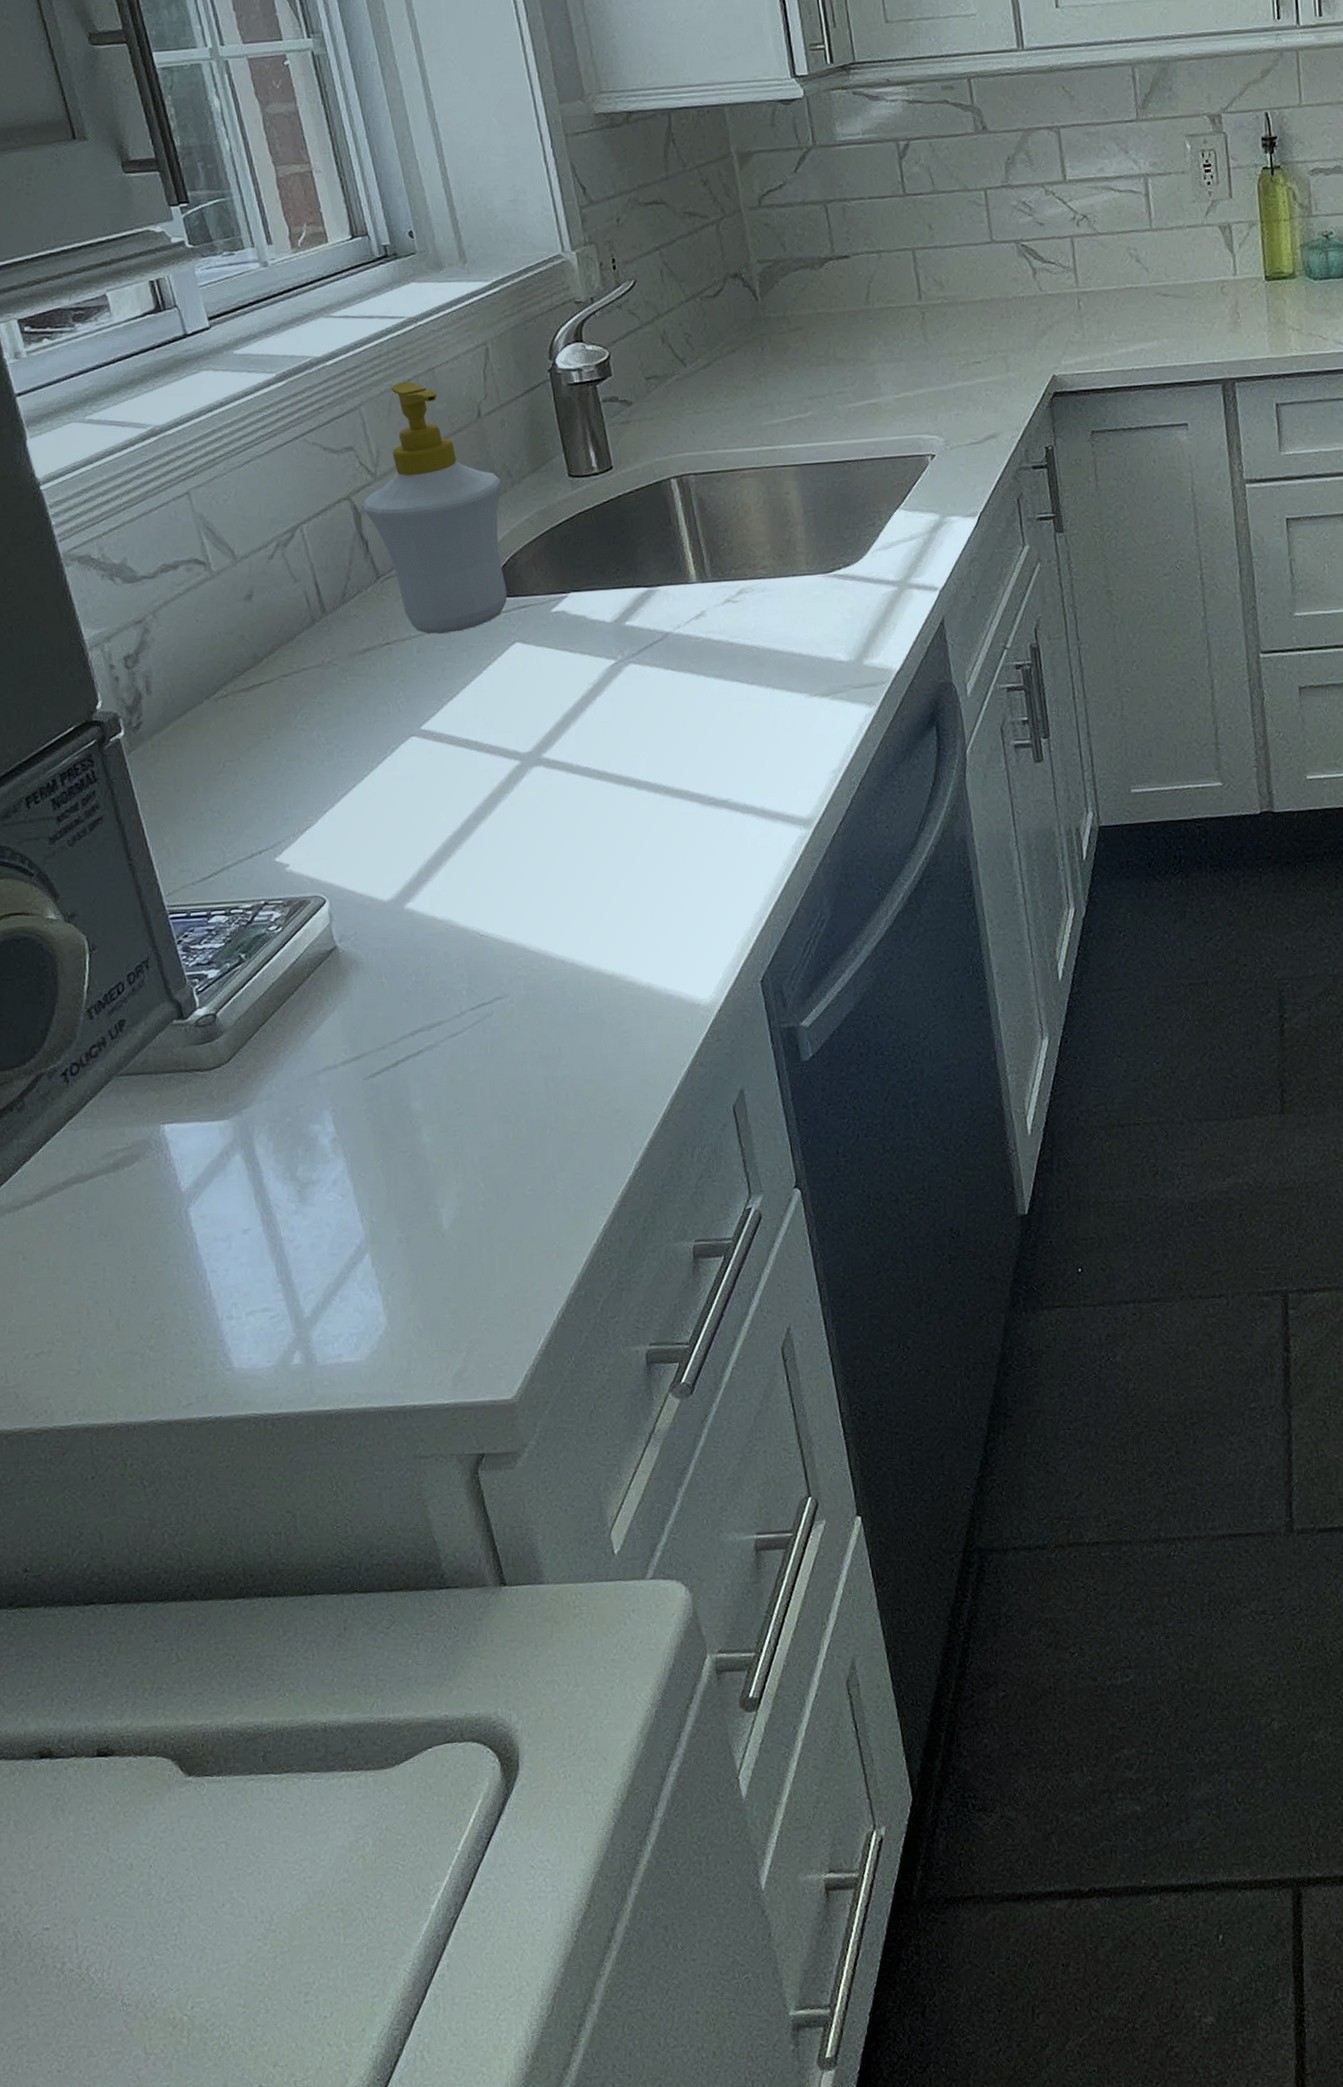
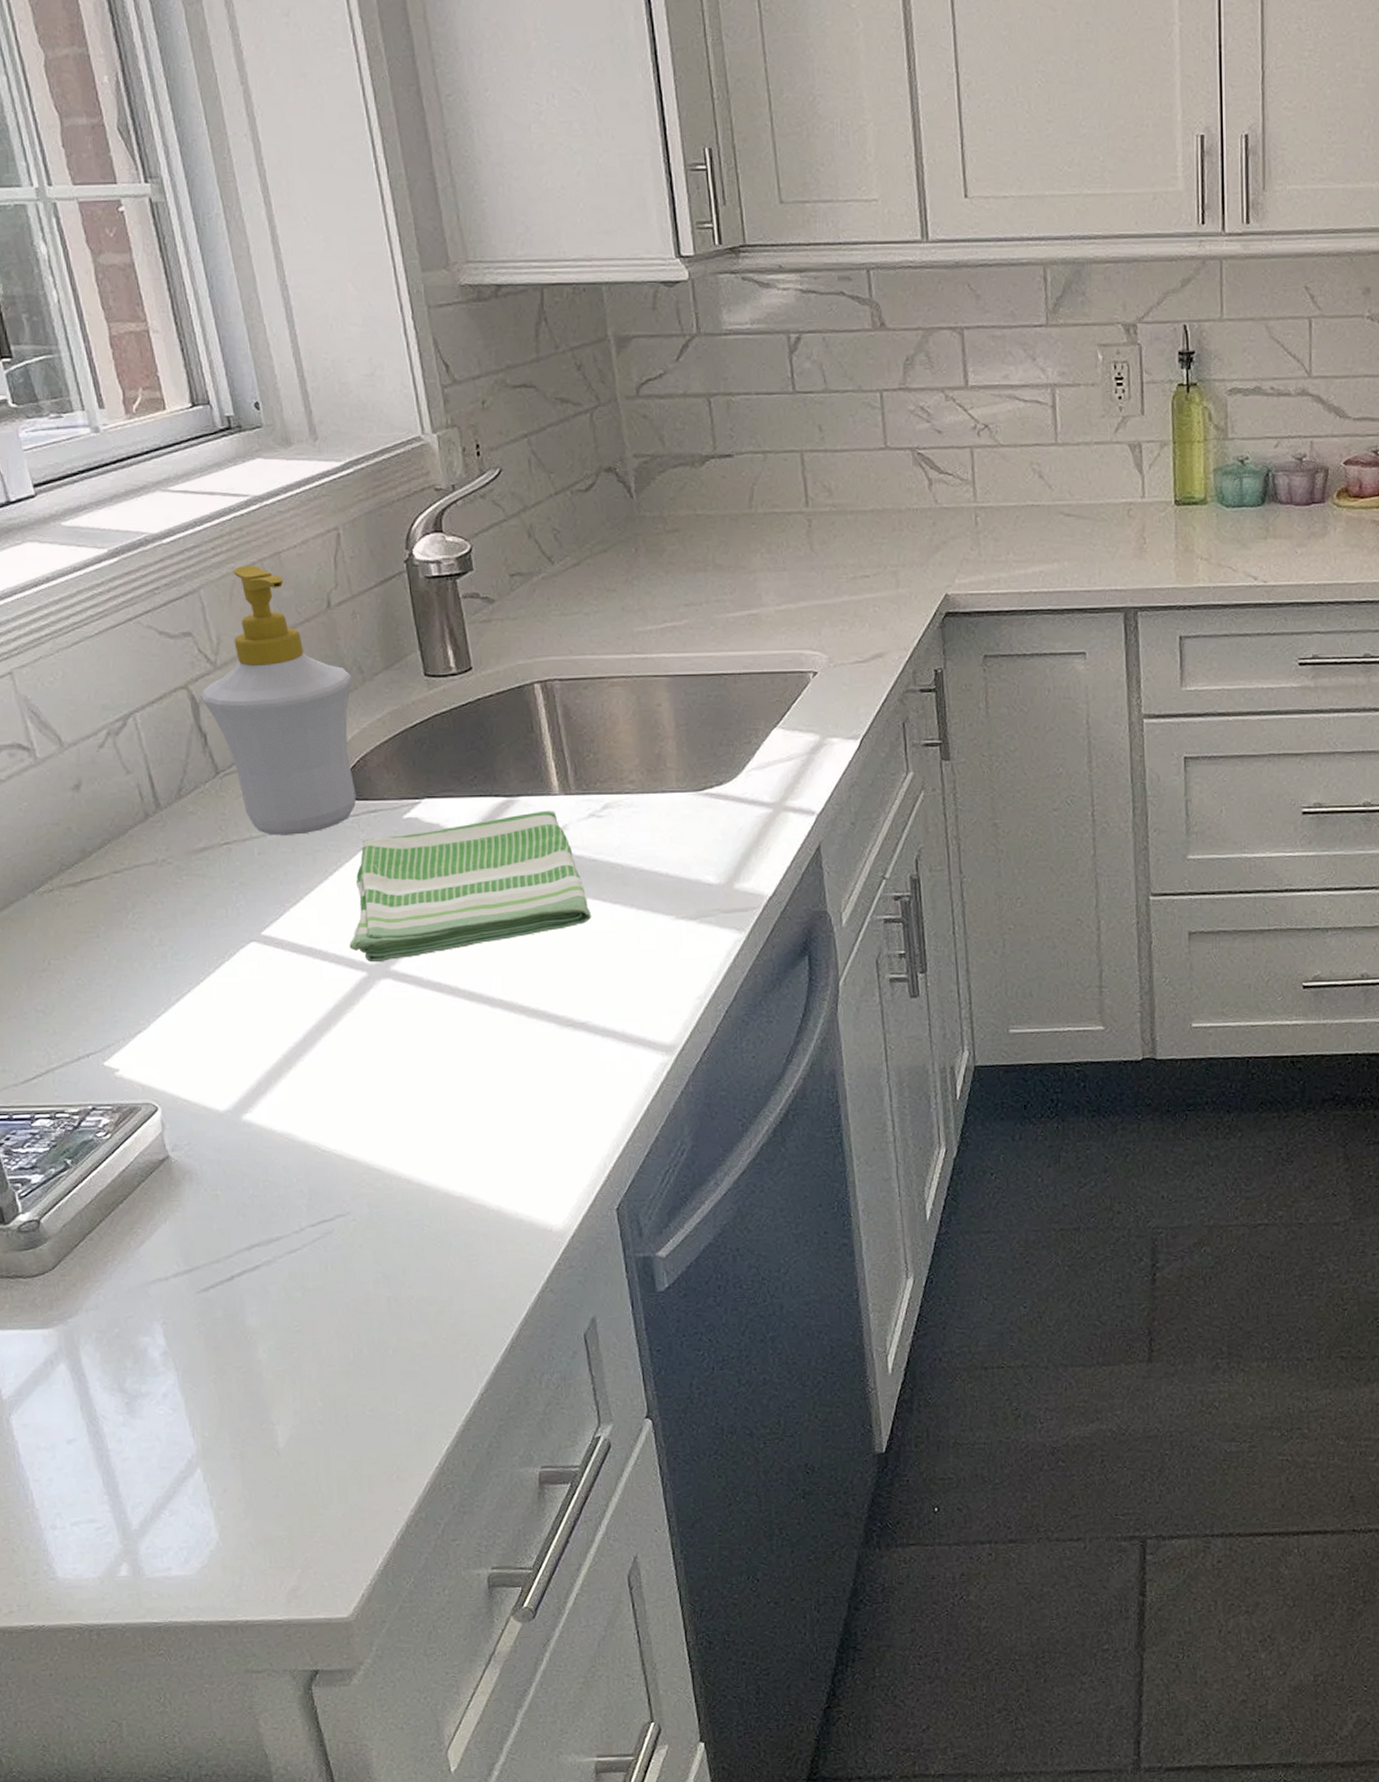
dish towel: none [503,598,729,751] -> present [349,810,591,963]

